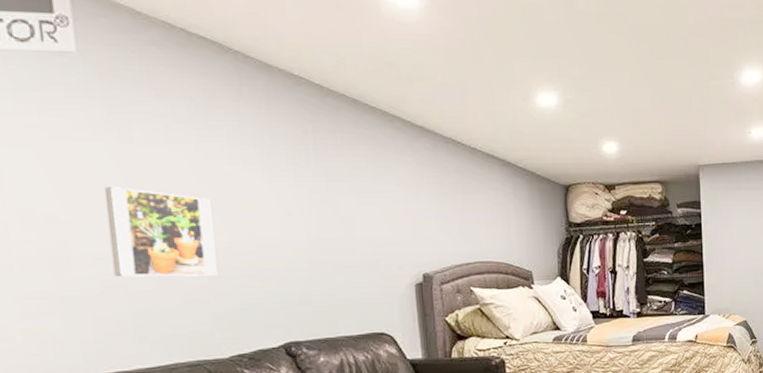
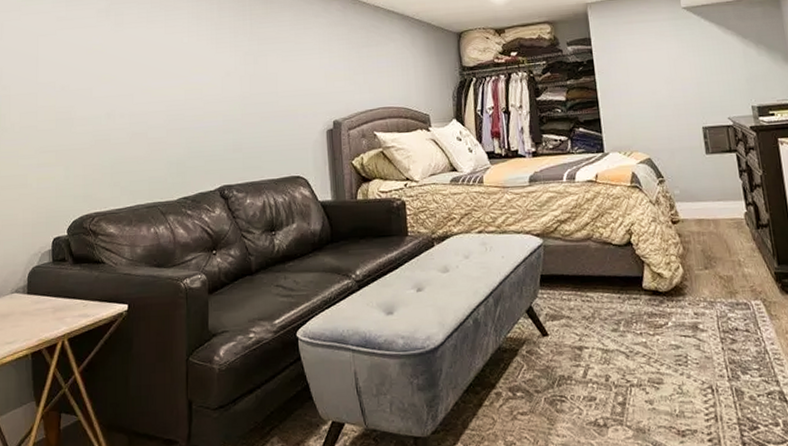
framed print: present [104,187,218,277] -> none [101,60,173,133]

